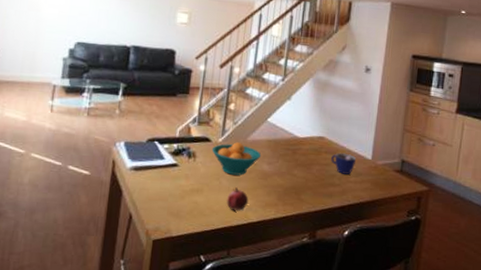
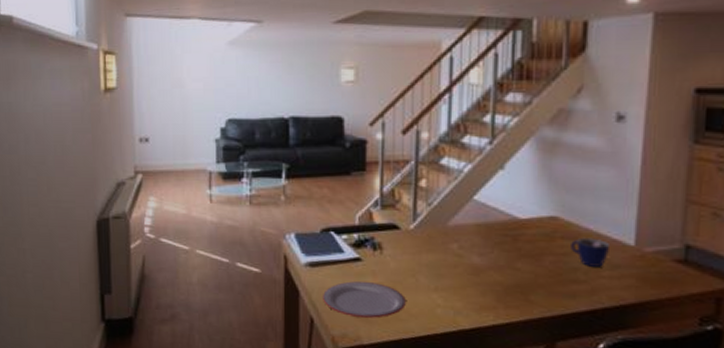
plate: none [142,183,210,214] -> present [323,281,406,318]
fruit bowl: present [211,142,262,176] -> none [401,229,469,271]
fruit: present [226,187,249,211] -> none [428,286,457,315]

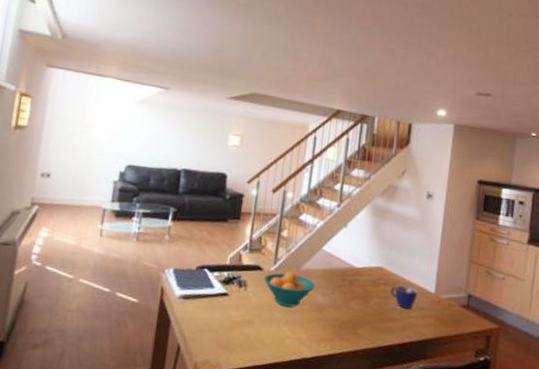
plate: present [323,281,406,318] -> none [191,313,262,347]
fruit bowl: none [401,229,469,271] -> present [263,271,316,307]

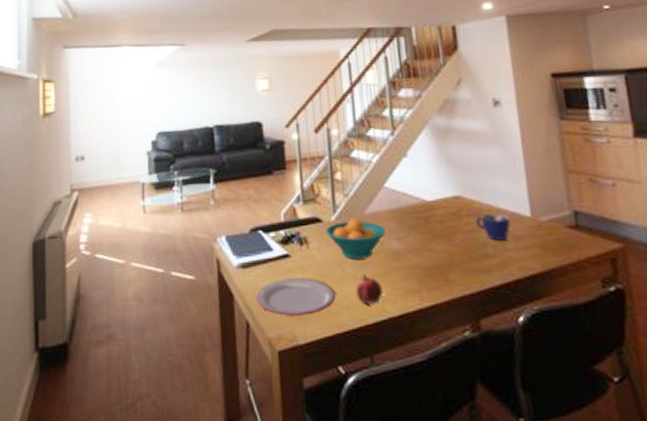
plate: none [191,313,262,347] -> present [256,277,336,316]
fruit: none [279,320,302,345] -> present [356,274,383,304]

